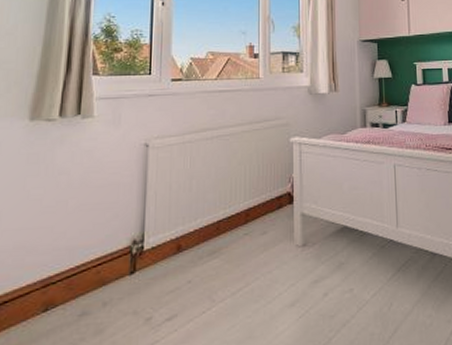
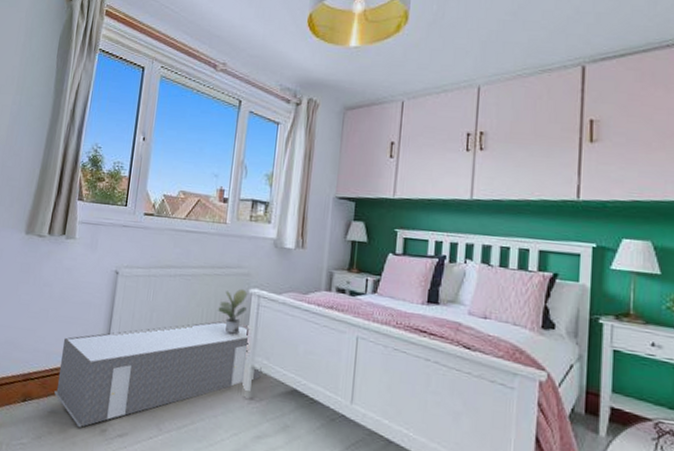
architectural model: none [84,174,311,323] -> present [54,321,262,427]
potted plant: none [261,139,289,184] -> present [218,288,248,333]

